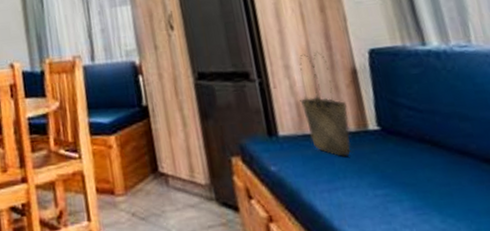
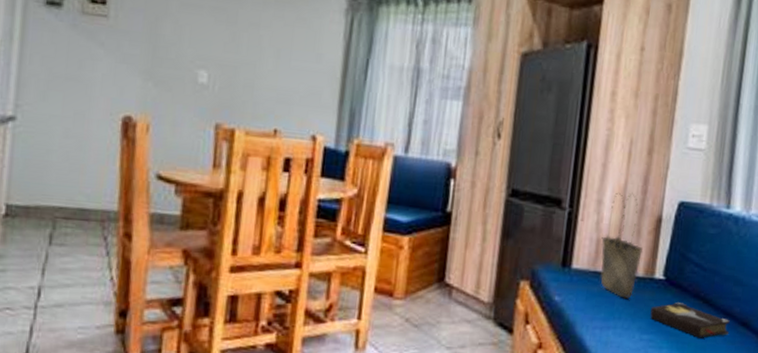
hardback book: none [375,150,473,184] -> present [650,302,730,338]

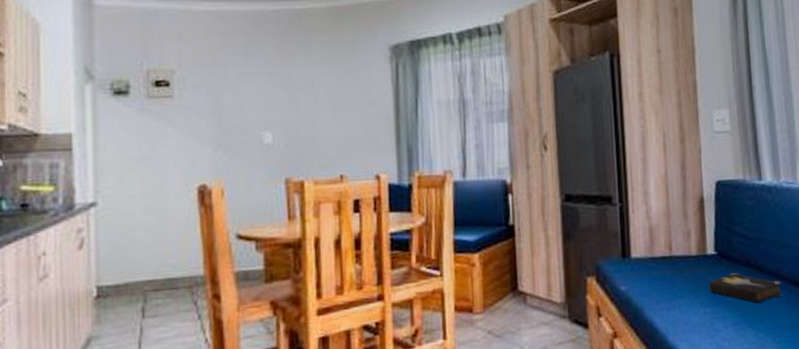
tote bag: present [600,192,643,299] -> none [653,180,692,278]

